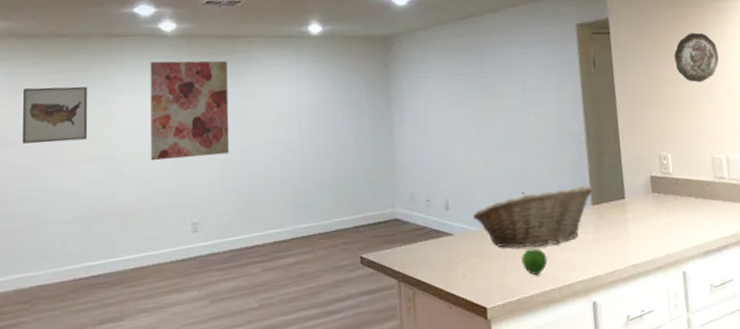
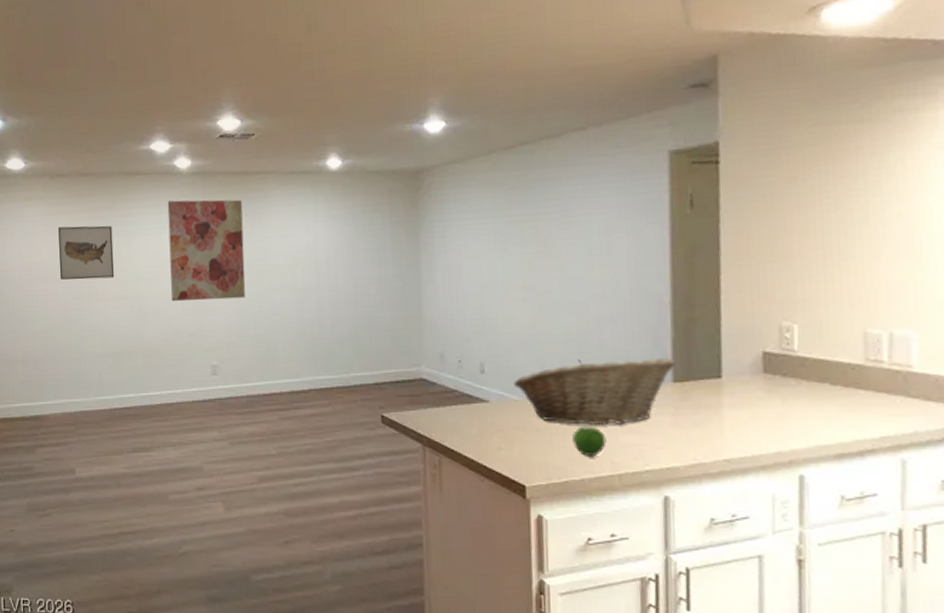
decorative plate: present [674,32,719,83] -> none [818,159,895,230]

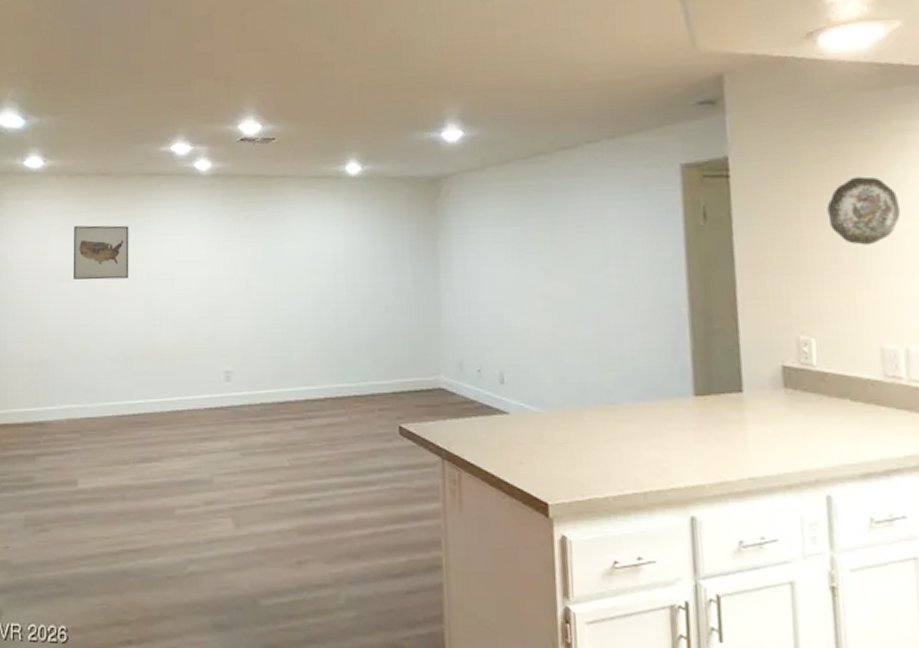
wall art: present [167,199,246,302] -> none [185,201,263,305]
fruit basket: present [514,357,676,425] -> none [534,369,697,439]
apple: present [572,426,606,456] -> none [595,441,630,473]
decorative plate: none [818,159,895,230] -> present [826,176,900,245]

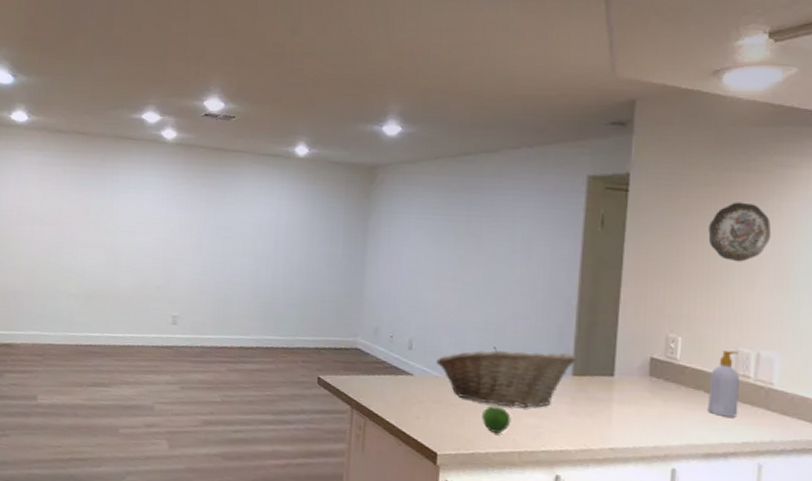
wall art: present [73,225,129,280] -> none [46,177,100,228]
fruit basket: none [534,369,697,439] -> present [436,346,577,408]
apple: none [595,441,630,473] -> present [482,406,511,433]
soap bottle: none [855,349,895,427] -> present [708,350,741,417]

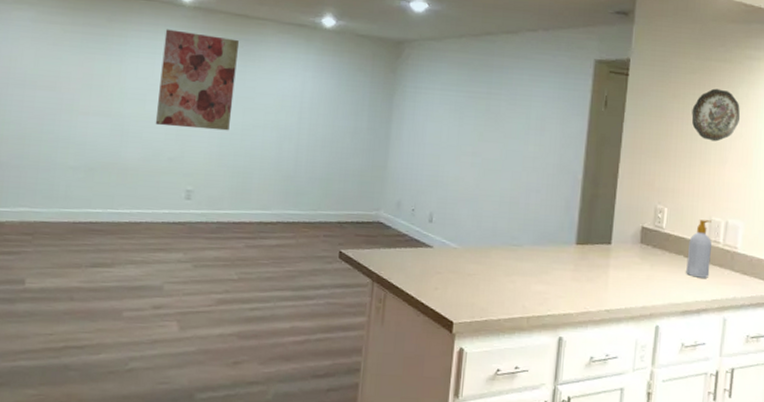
wall art: none [143,165,217,260] -> present [155,29,239,131]
fruit basket: present [436,346,577,408] -> none [455,218,580,276]
apple: present [482,406,511,433] -> none [495,275,522,300]

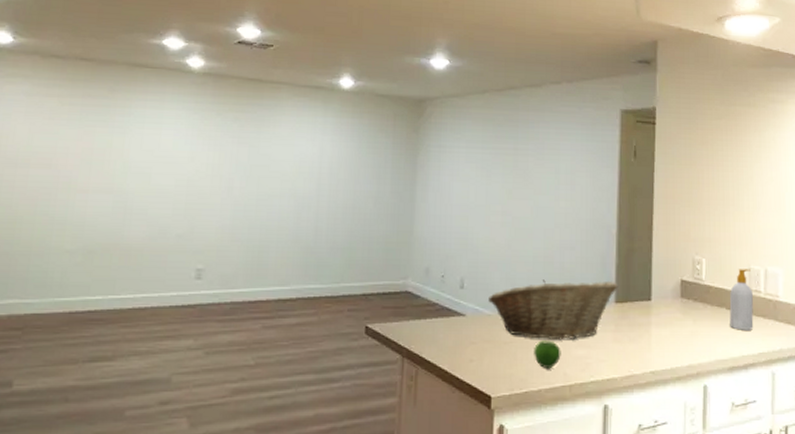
wall art: present [155,29,239,131] -> none [161,97,252,202]
fruit basket: none [455,218,580,276] -> present [488,279,618,339]
apple: none [495,275,522,300] -> present [534,341,561,368]
decorative plate: present [691,88,740,142] -> none [721,133,769,187]

